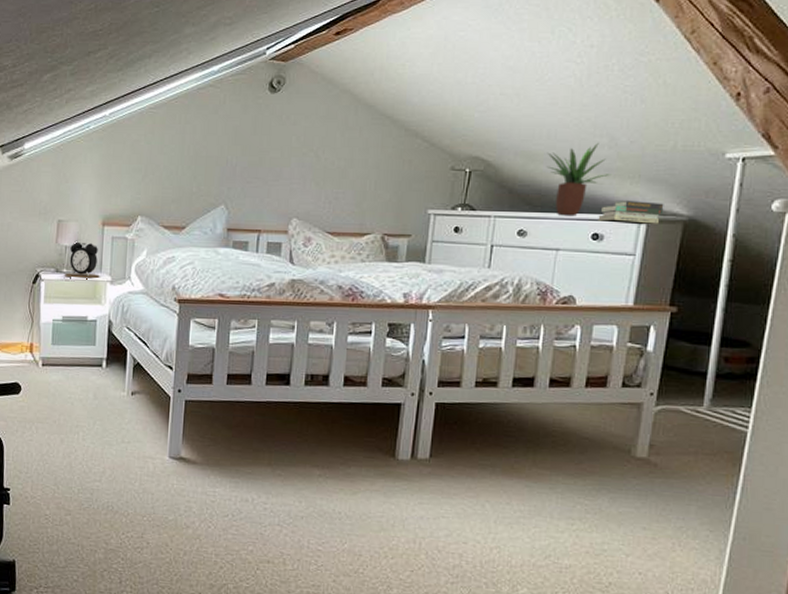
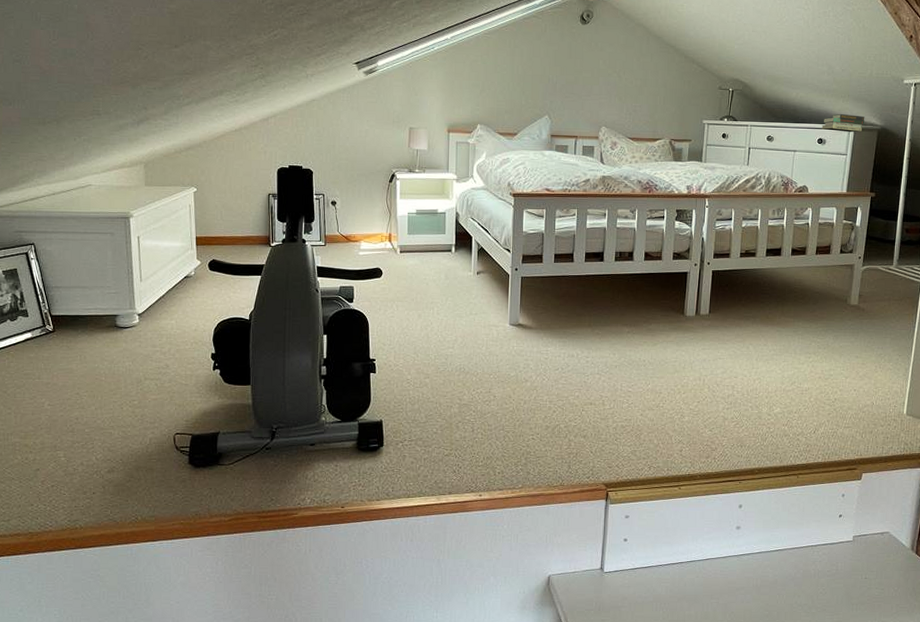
alarm clock: present [64,239,99,279] -> none [416,144,446,177]
potted plant: present [546,143,611,216] -> none [786,70,830,126]

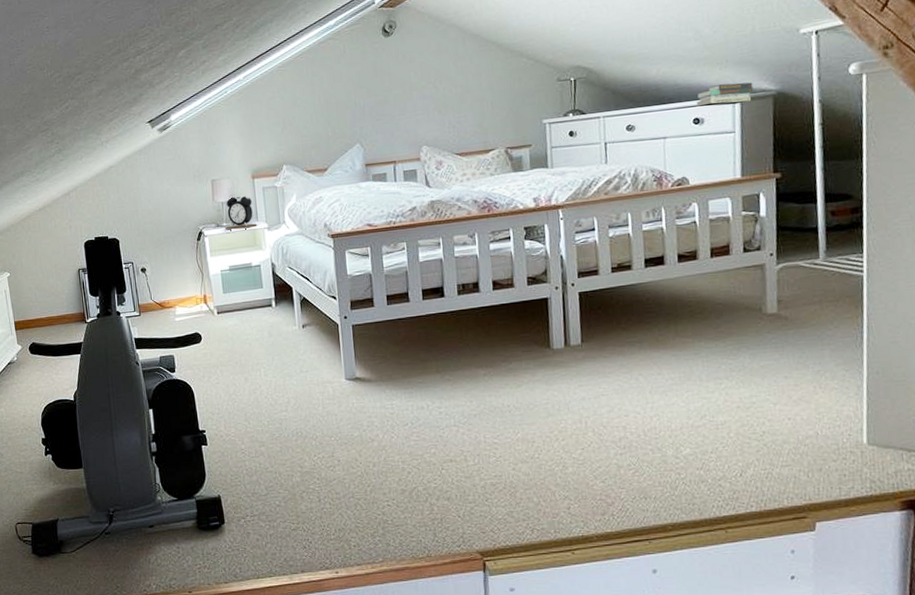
alarm clock: none [416,144,446,177] -> present [224,193,256,230]

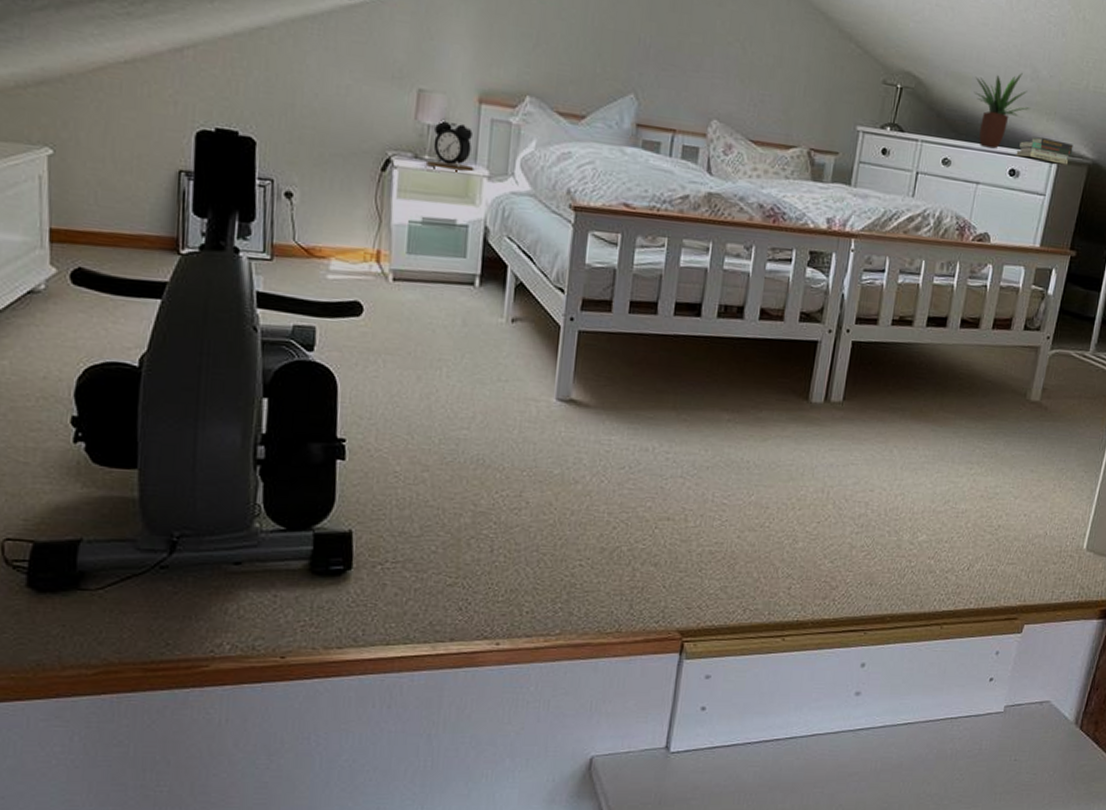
potted plant: none [640,37,701,108] -> present [973,73,1031,149]

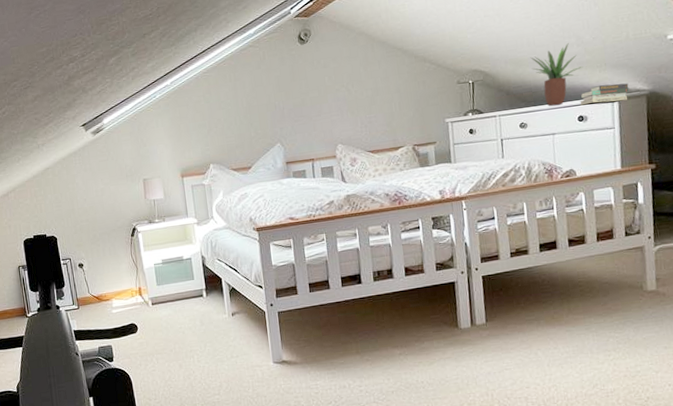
alarm clock: present [425,117,473,171] -> none [157,191,187,226]

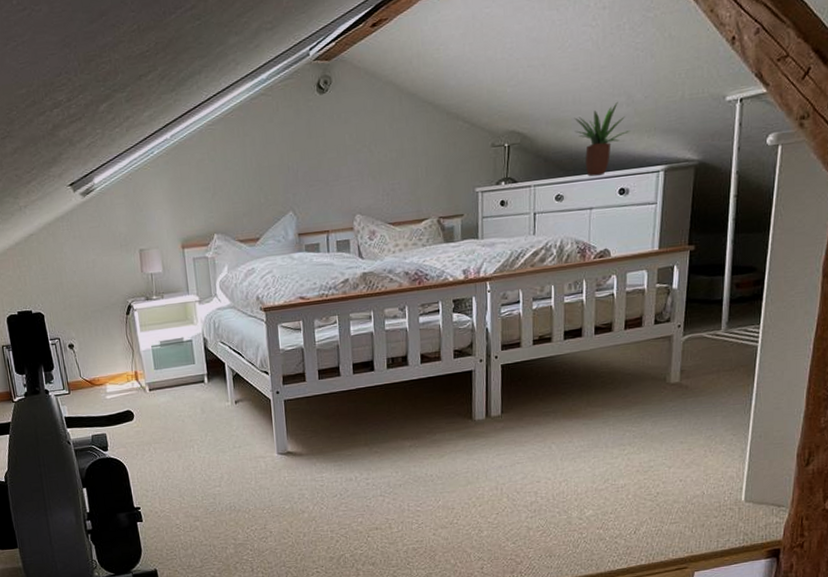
books: present [580,83,630,106] -> none [623,151,678,177]

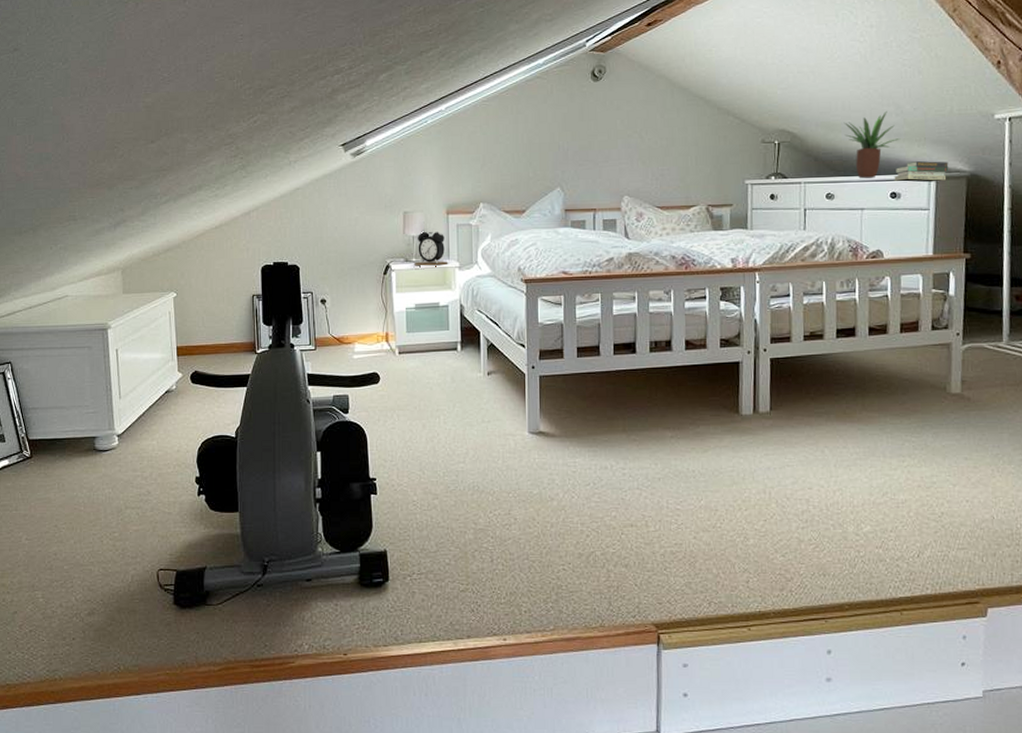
alarm clock: none [154,264,187,304] -> present [413,228,447,266]
books: none [623,151,678,177] -> present [894,161,949,183]

